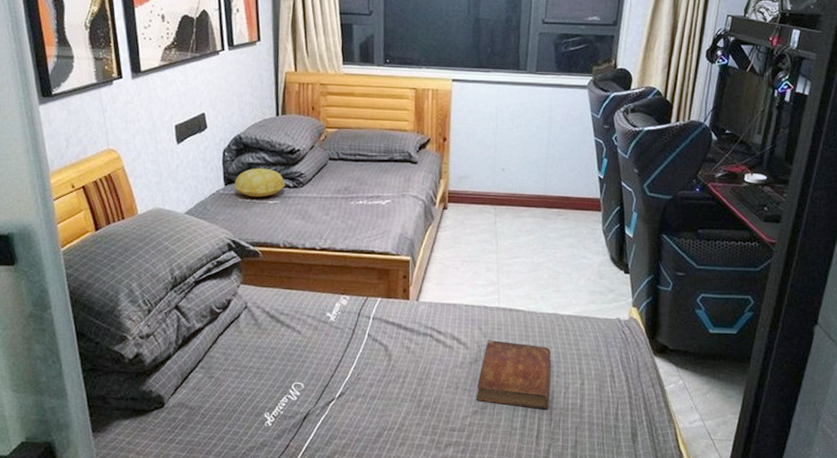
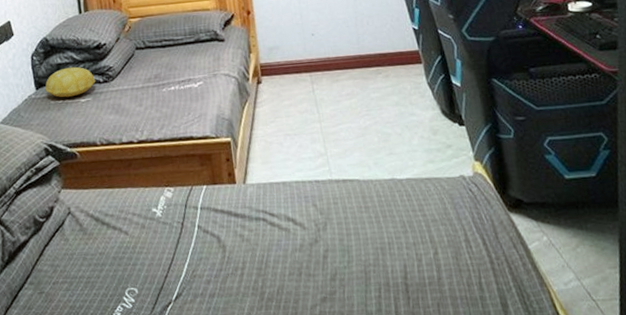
bible: present [477,340,551,409] -> none [321,216,403,288]

